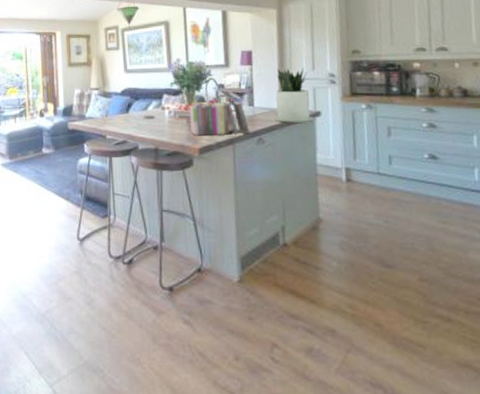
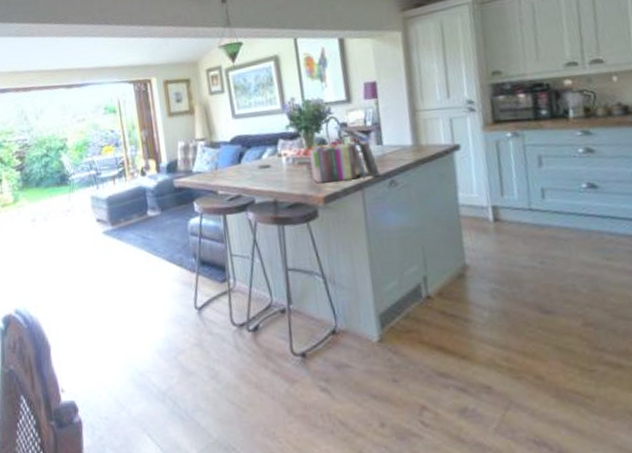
planter: present [274,68,314,124] -> none [406,96,453,162]

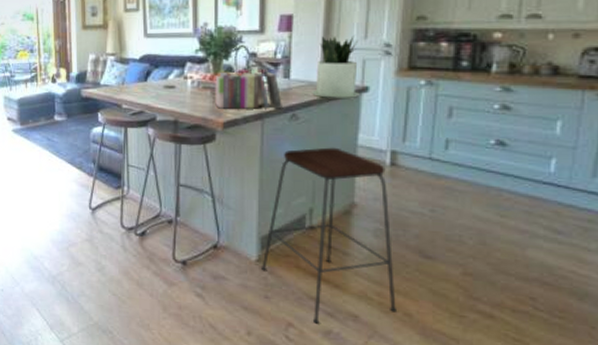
bar stool: none [384,209,528,403] -> present [262,147,396,324]
planter: none [406,96,453,162] -> present [312,36,360,99]

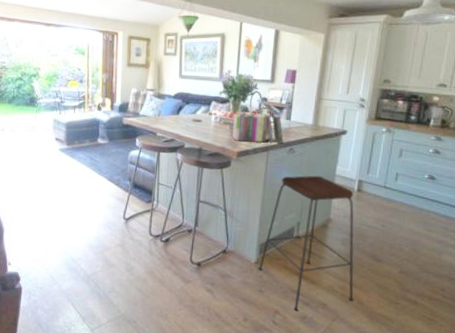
planter: present [312,36,360,99] -> none [306,89,342,140]

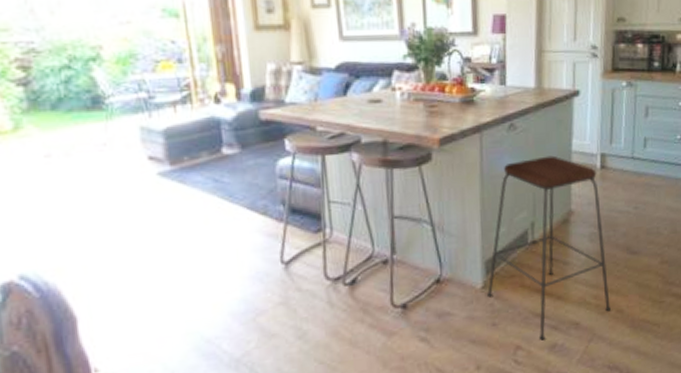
books: present [232,111,284,144] -> none [427,78,500,124]

